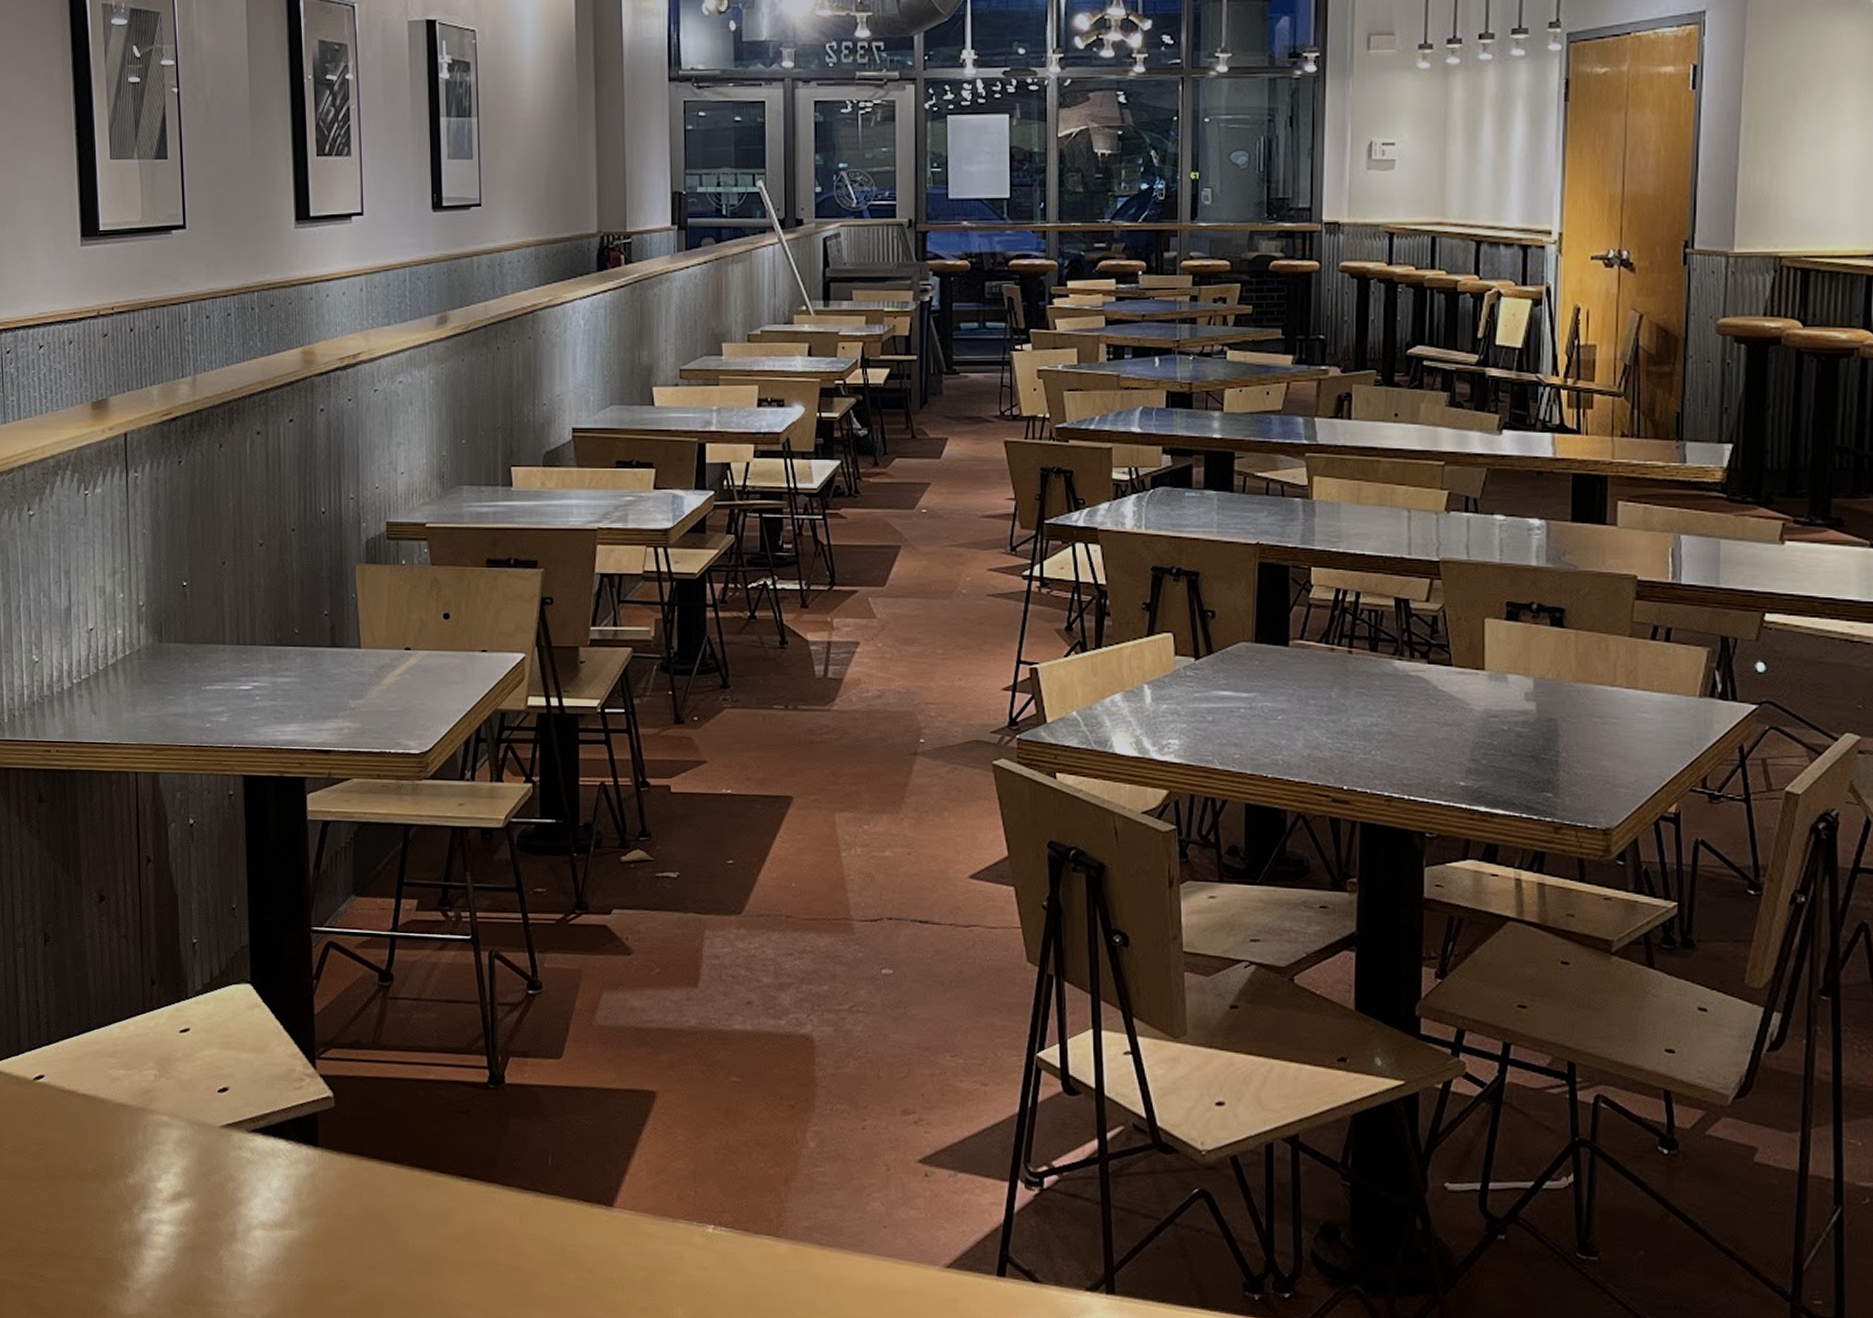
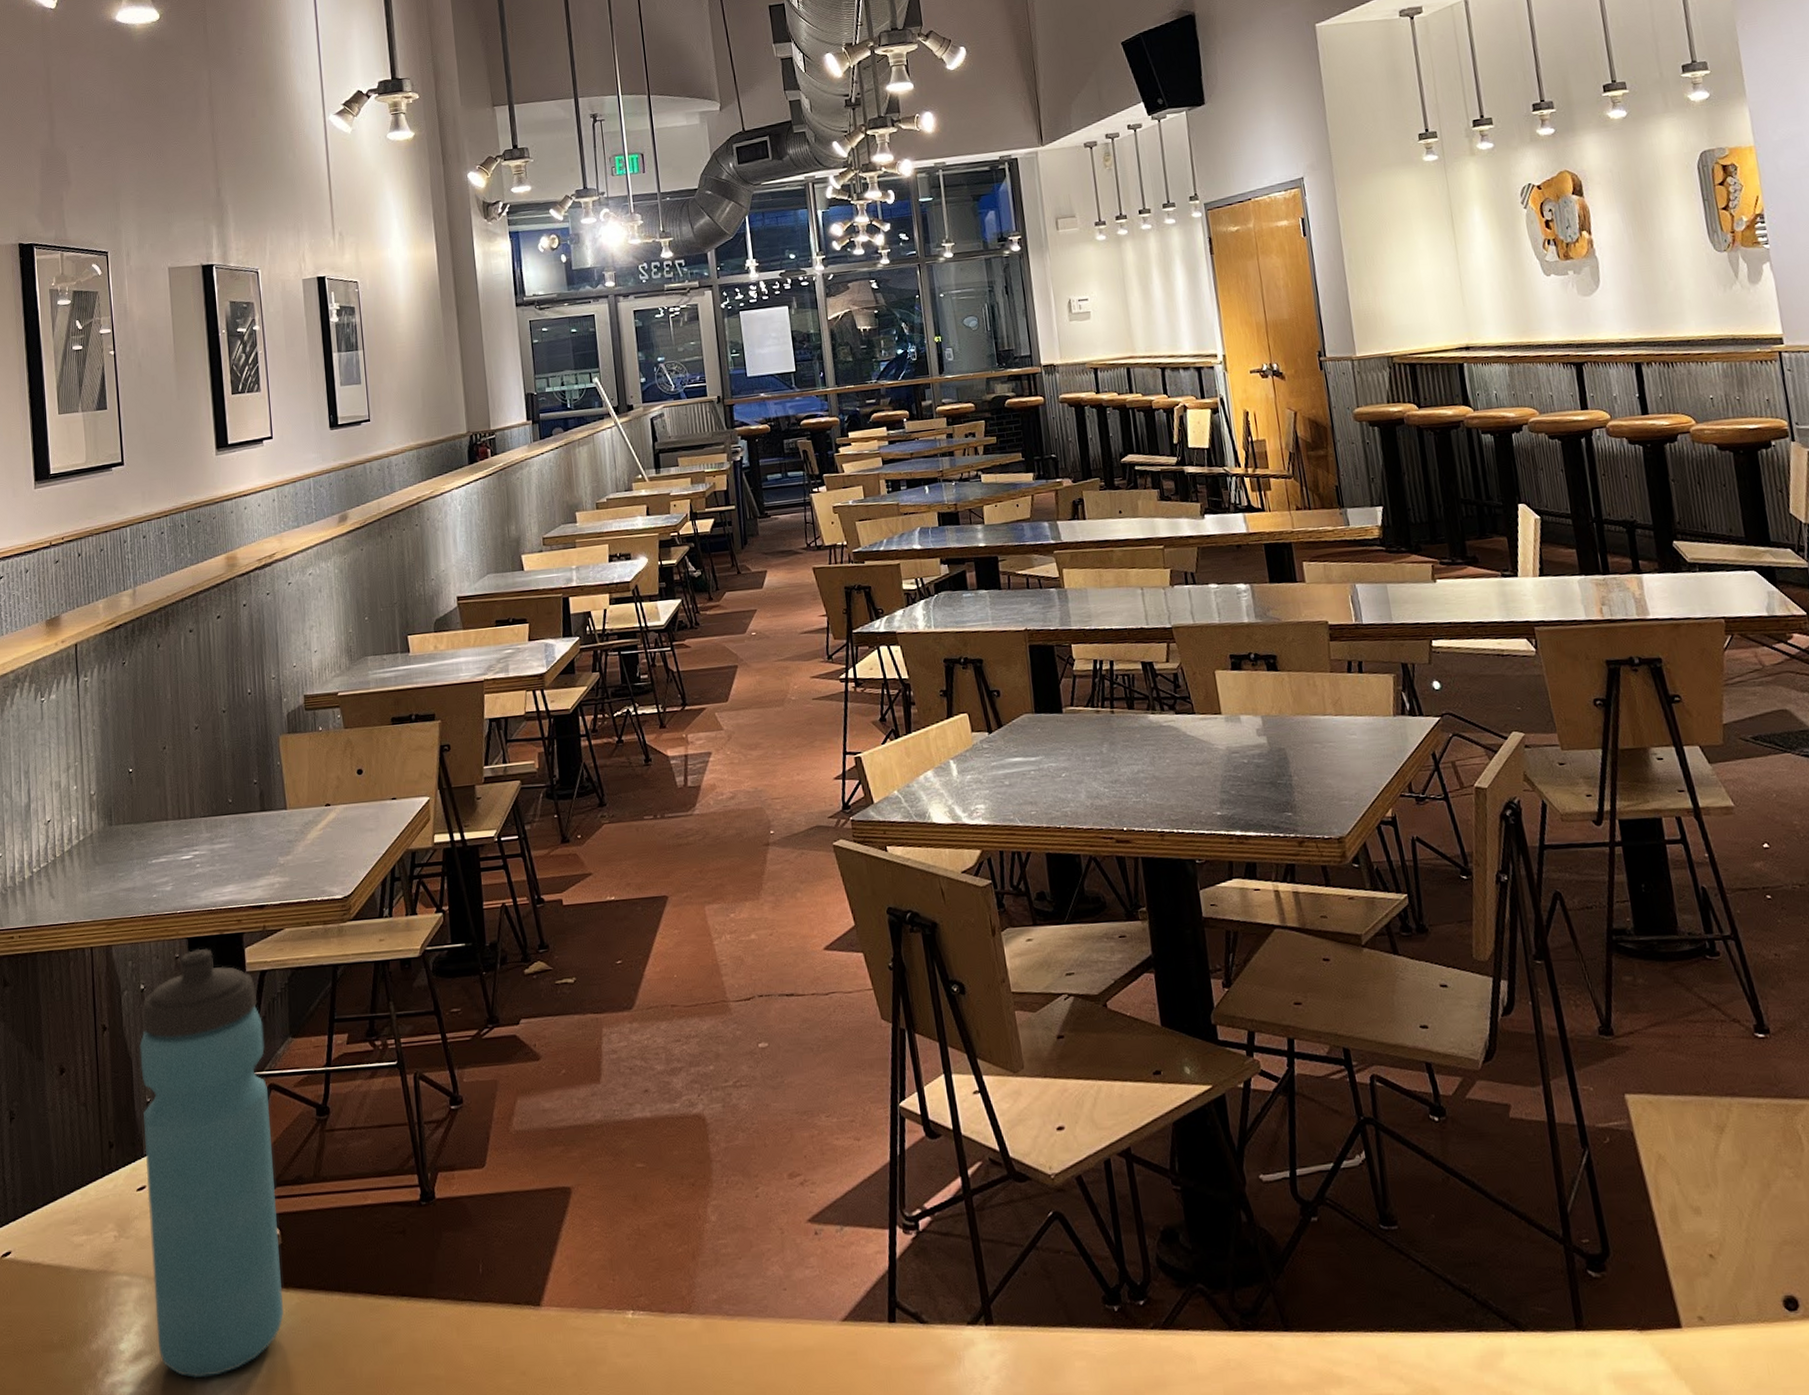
water bottle: none [187,788,333,1228] -> present [139,948,284,1379]

